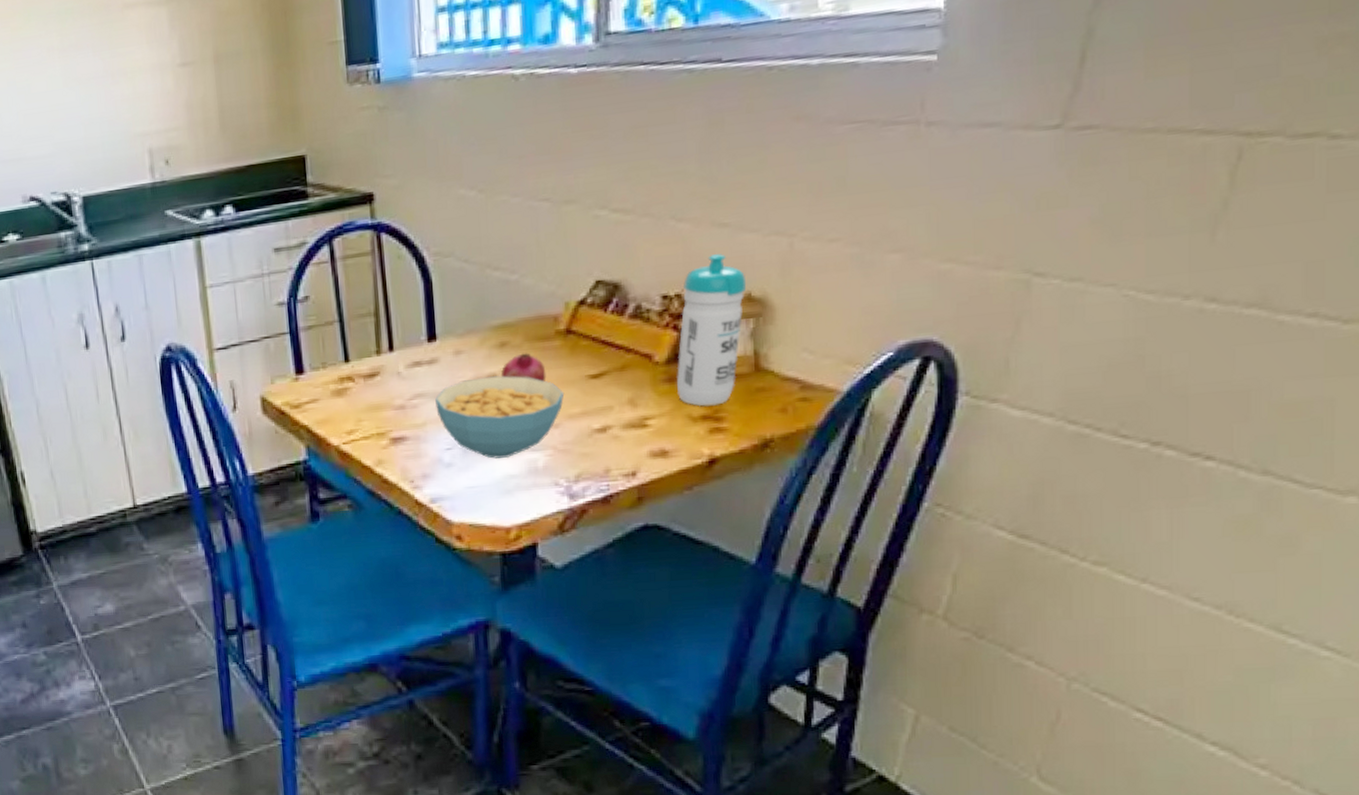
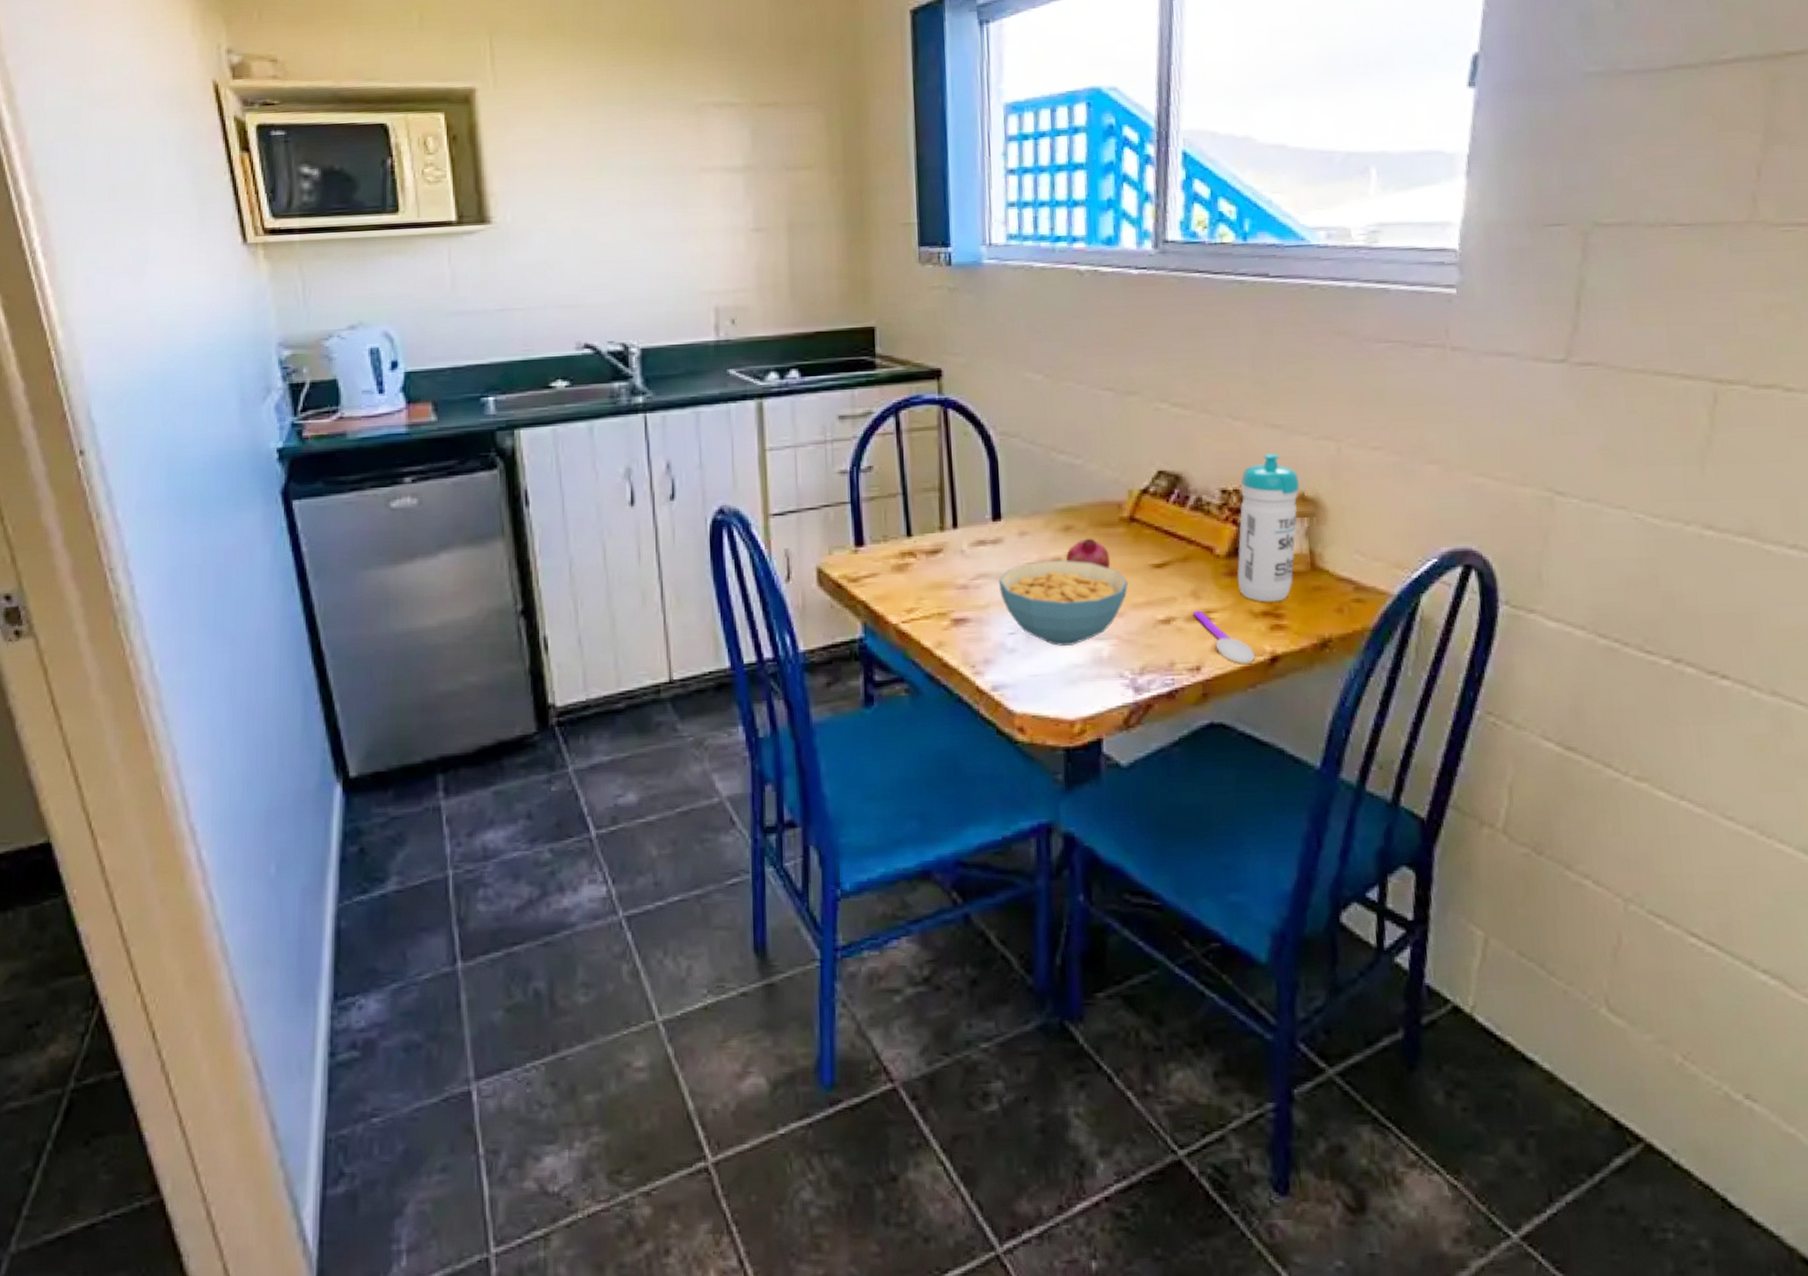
spoon: none [630,417,692,467] -> present [1193,610,1255,664]

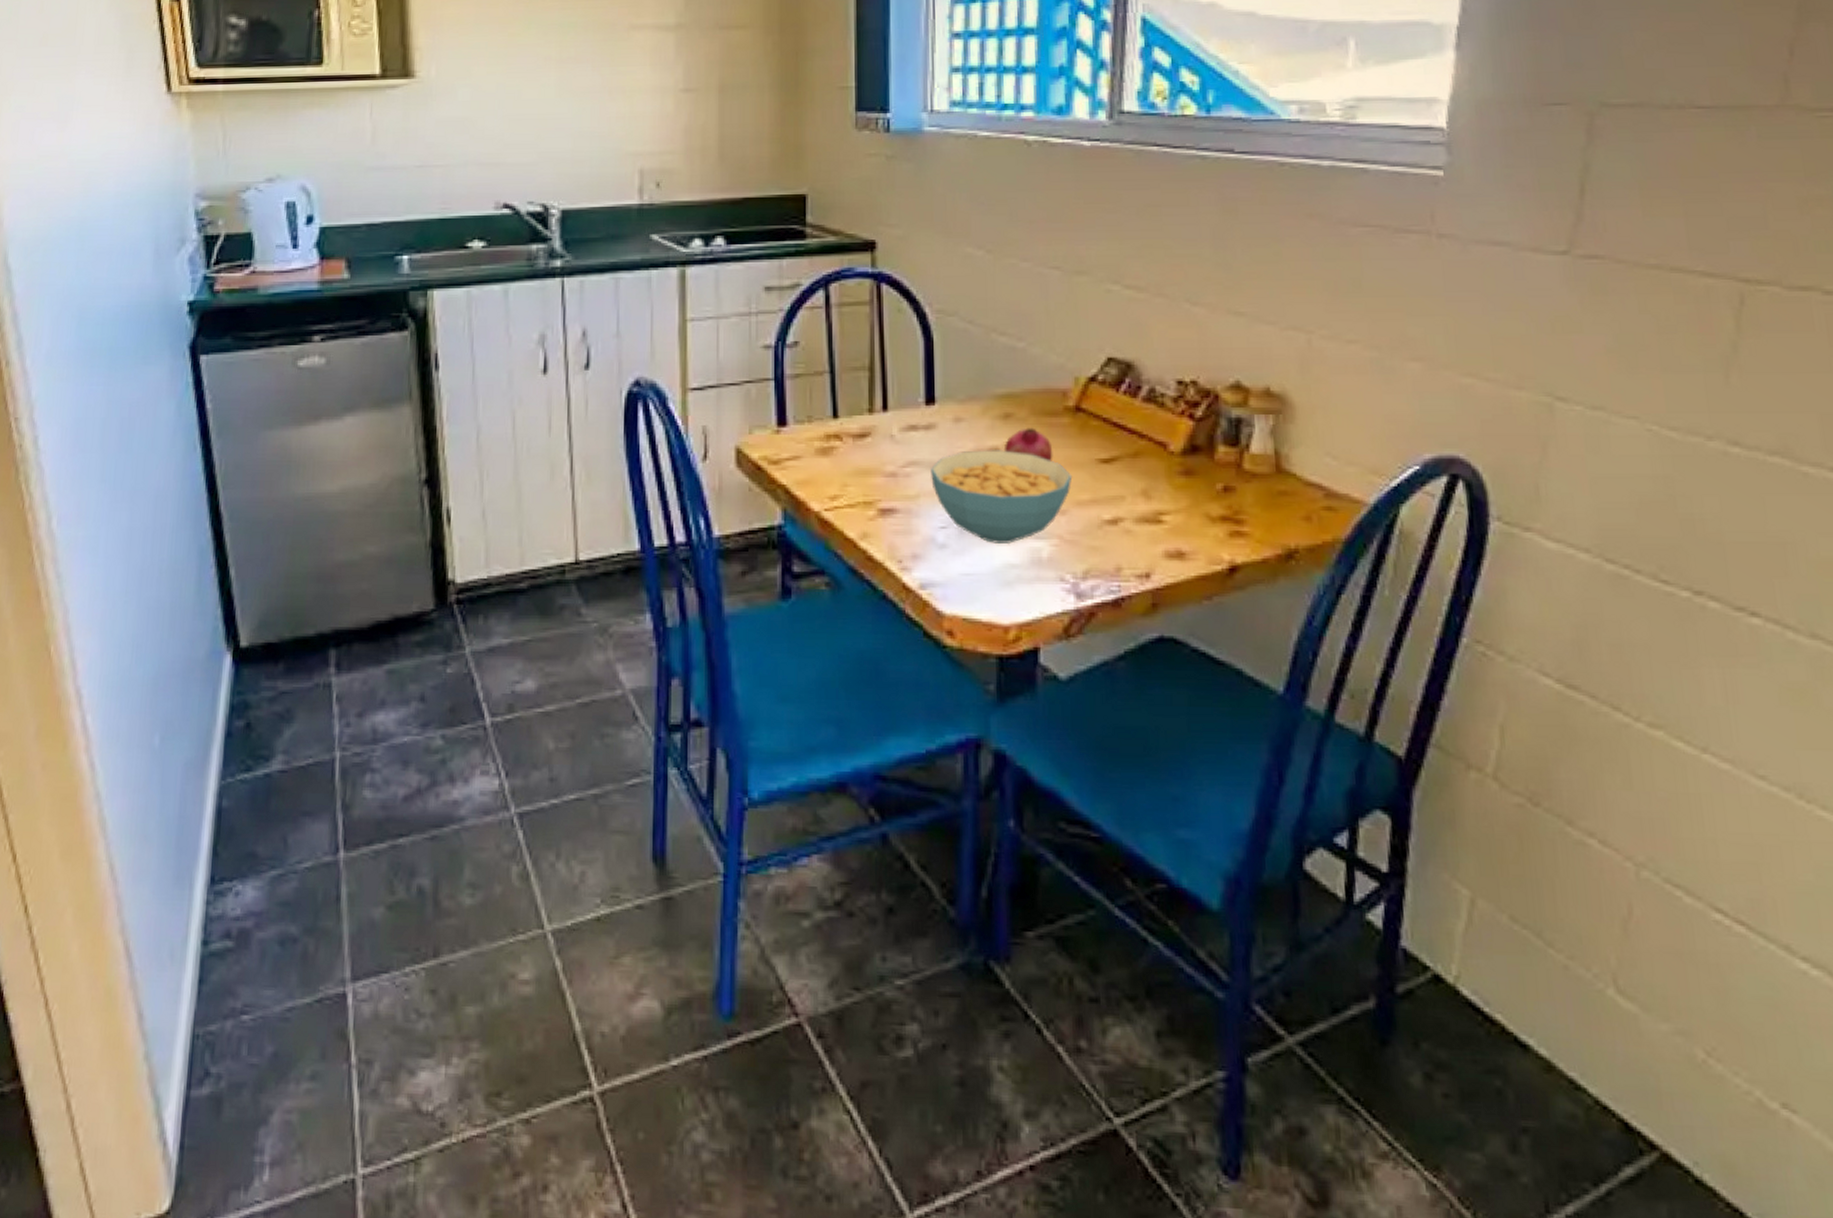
spoon: present [1193,610,1255,664] -> none [1144,511,1211,573]
water bottle: present [1237,453,1300,603] -> none [1193,343,1265,506]

